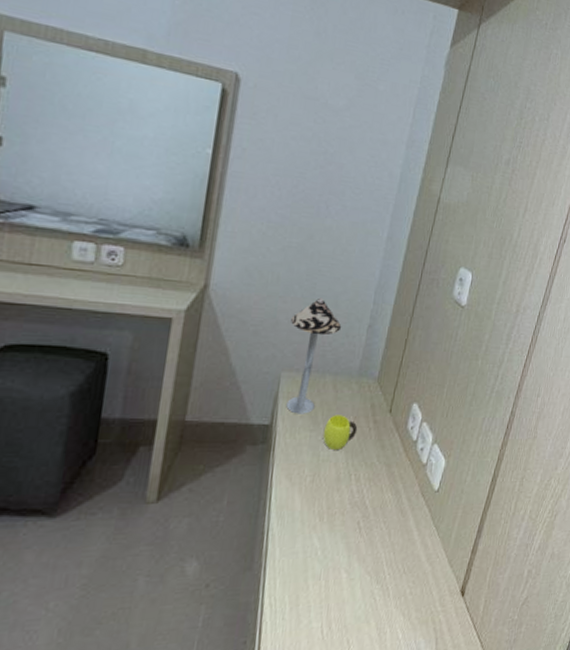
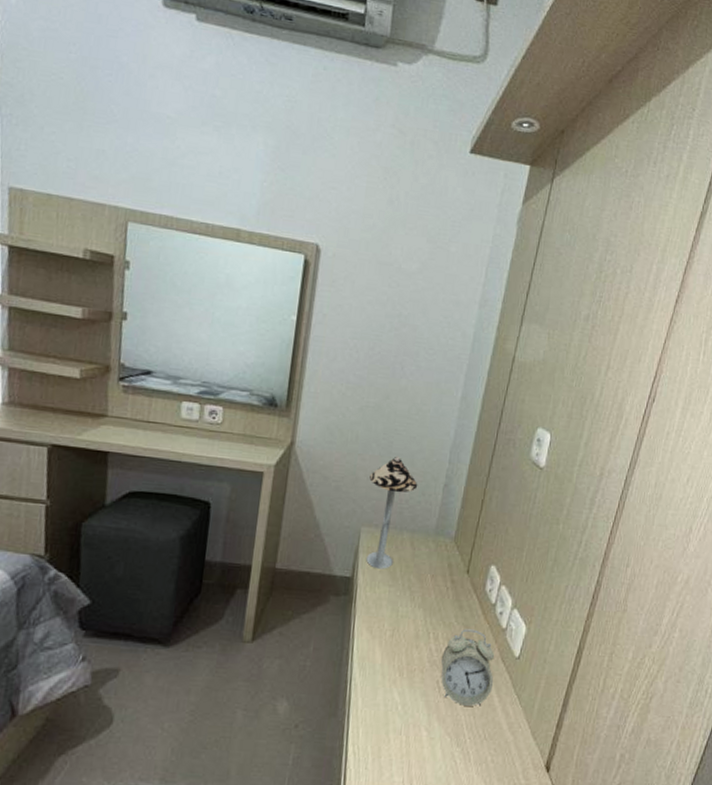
cup: present [323,415,358,450] -> none [401,571,436,607]
alarm clock: none [362,467,415,543] -> present [441,629,494,706]

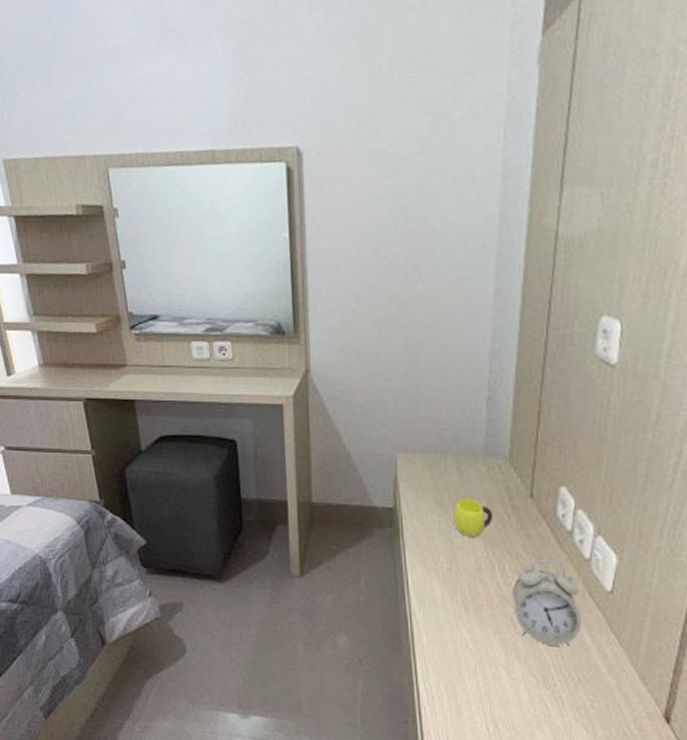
table lamp: present [366,456,418,569] -> none [397,371,456,498]
cup: none [401,571,436,607] -> present [453,499,494,537]

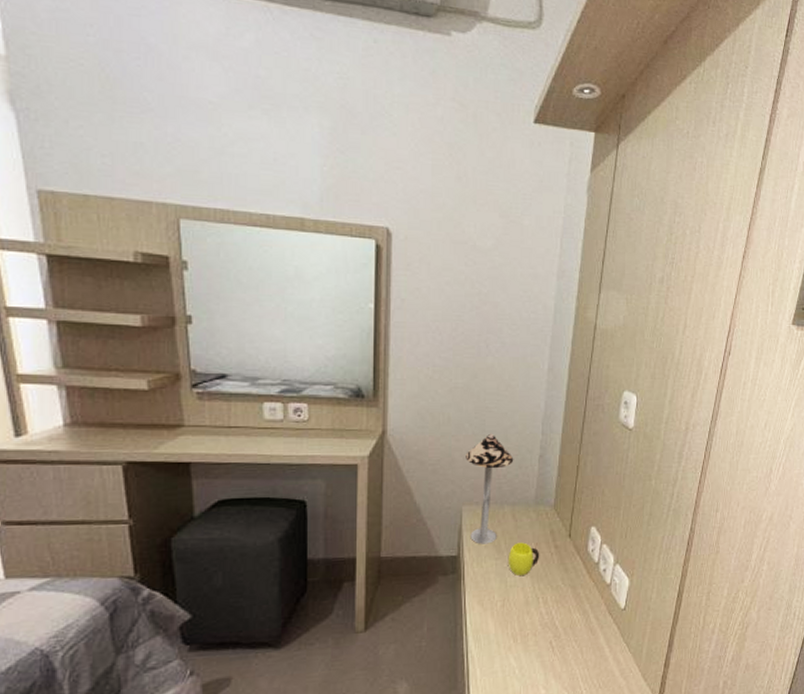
table lamp: none [397,371,456,498] -> present [466,433,514,545]
alarm clock: present [513,560,583,646] -> none [553,589,603,661]

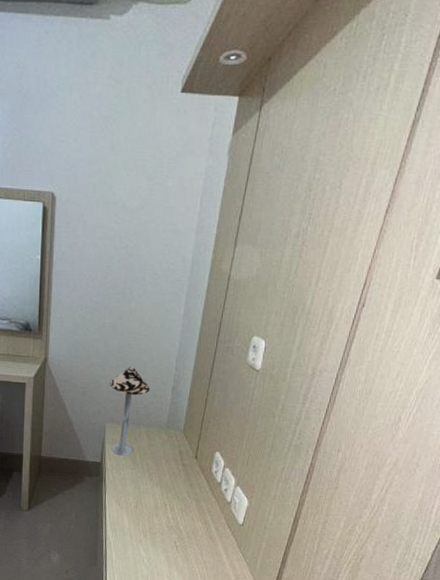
cup: present [508,542,540,576] -> none [141,458,169,485]

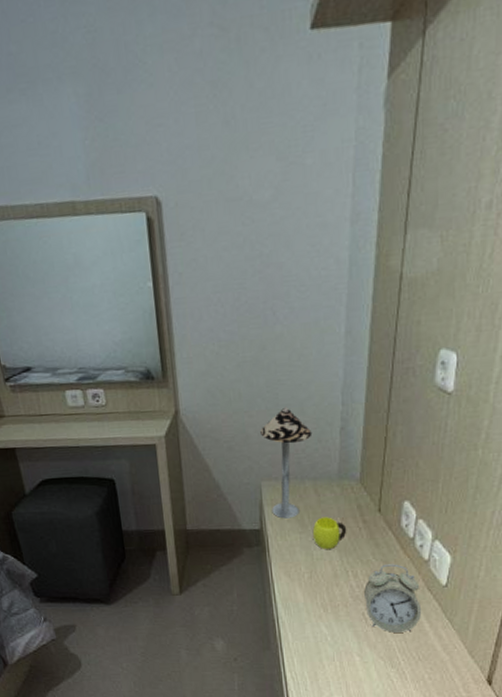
cup: none [141,458,169,485] -> present [312,517,347,549]
alarm clock: none [177,502,222,561] -> present [364,564,422,633]

